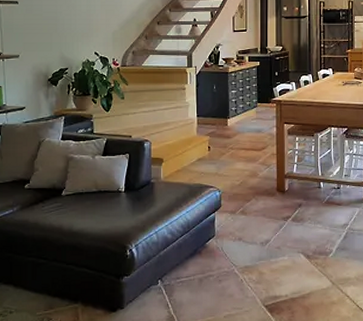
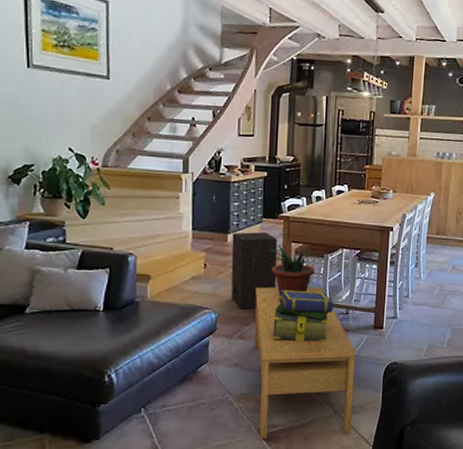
speaker: none [232,116,272,187] -> present [231,232,278,309]
coffee table: none [254,164,350,309] -> present [254,287,356,438]
potted plant: none [263,126,309,174] -> present [267,244,318,296]
stack of books: none [271,167,325,216] -> present [273,290,333,342]

